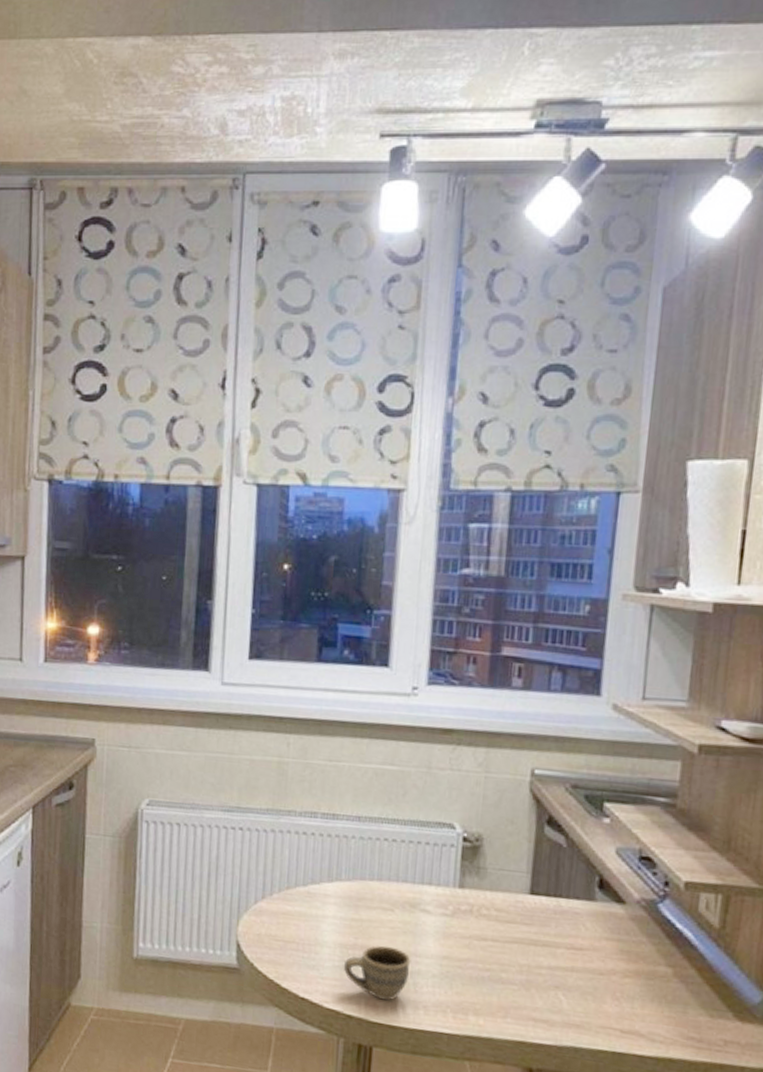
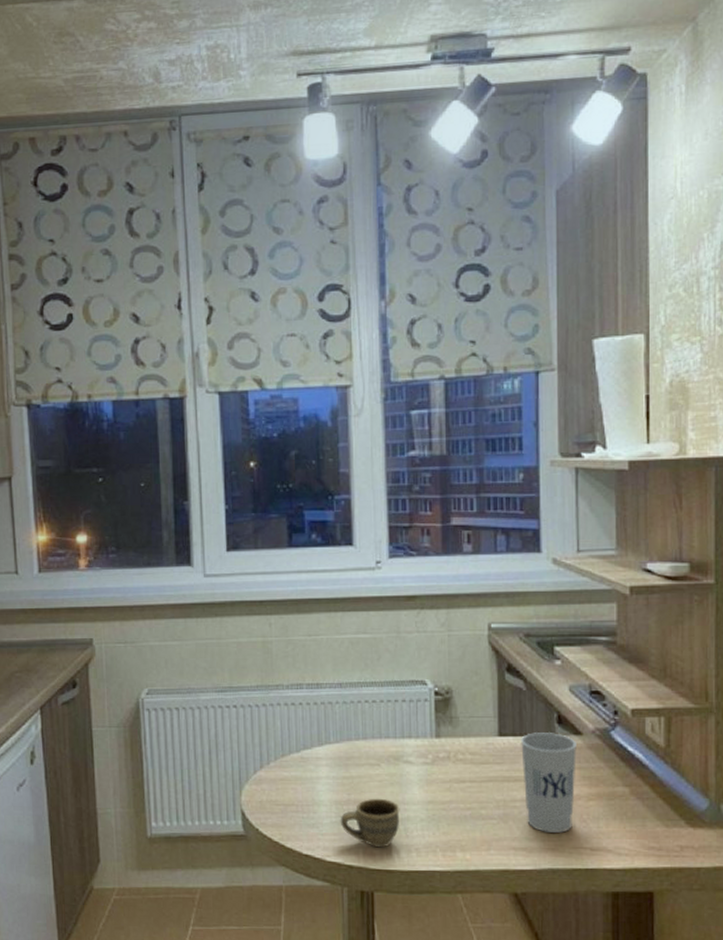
cup: none [551,895,618,1009] -> present [521,733,576,833]

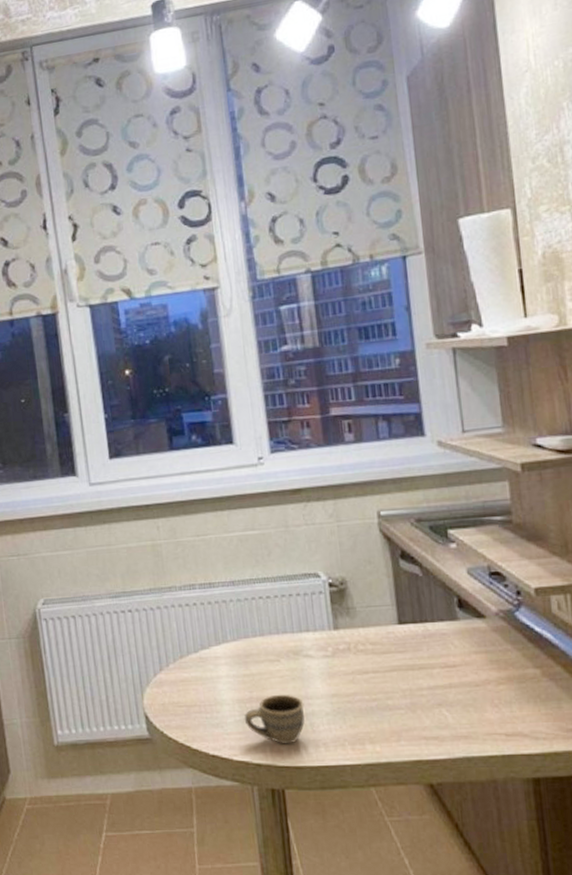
cup: present [521,733,576,833] -> none [422,617,484,720]

